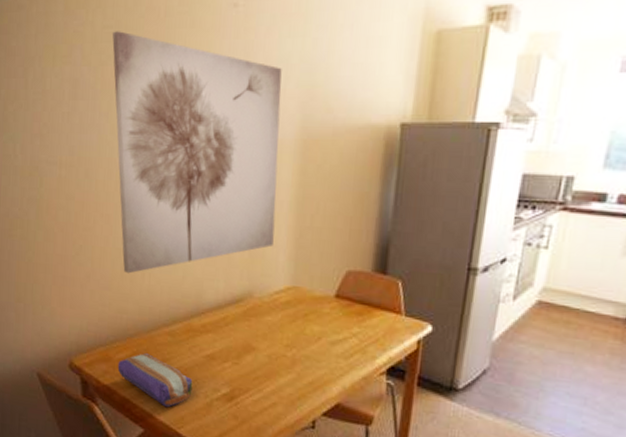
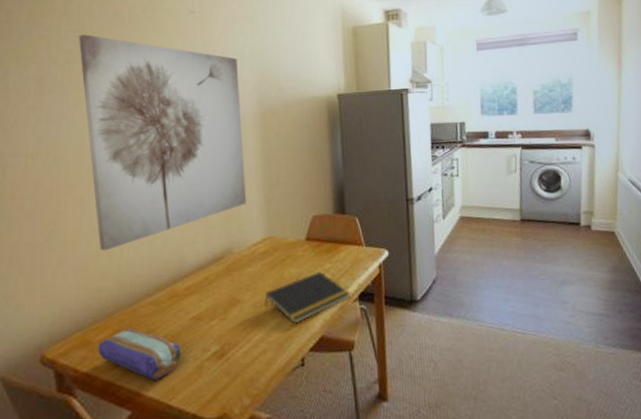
notepad: none [280,334,377,385] -> present [265,271,350,324]

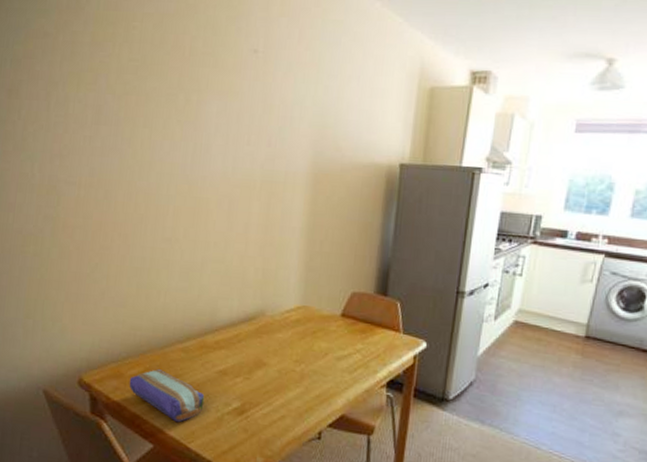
wall art: present [78,34,246,251] -> none [137,65,296,292]
notepad: present [265,271,350,324] -> none [290,350,378,398]

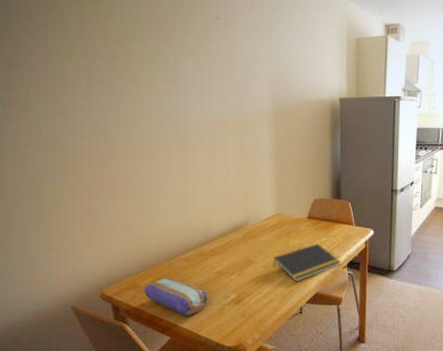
notepad: none [290,350,378,398] -> present [273,243,341,282]

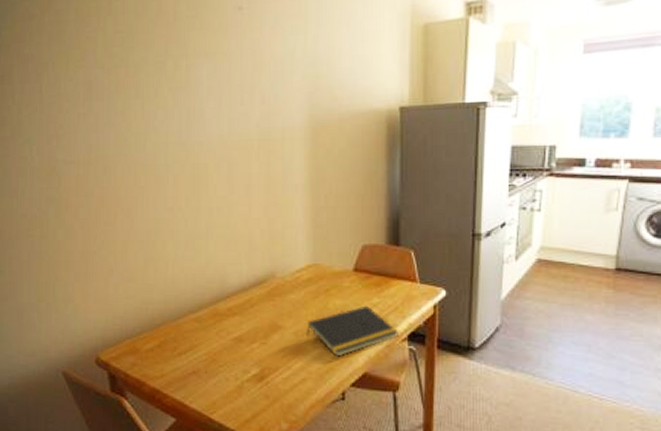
pencil case: present [144,277,208,317] -> none [146,342,223,394]

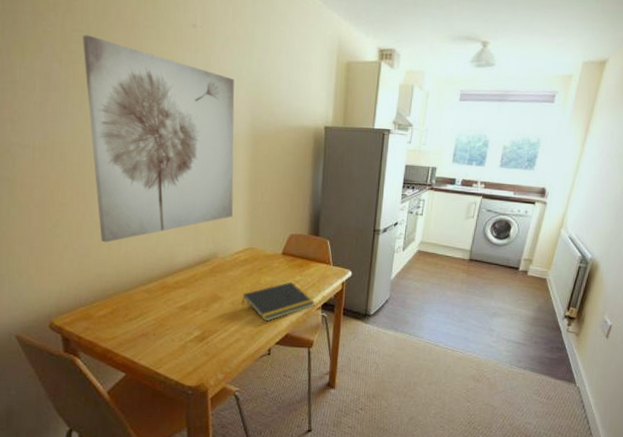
wall art: none [123,35,291,264] -> present [82,35,235,243]

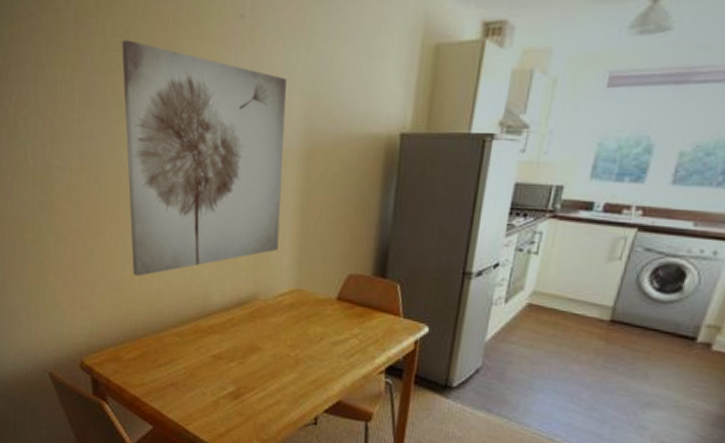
notepad: present [242,281,315,322] -> none [284,335,377,383]

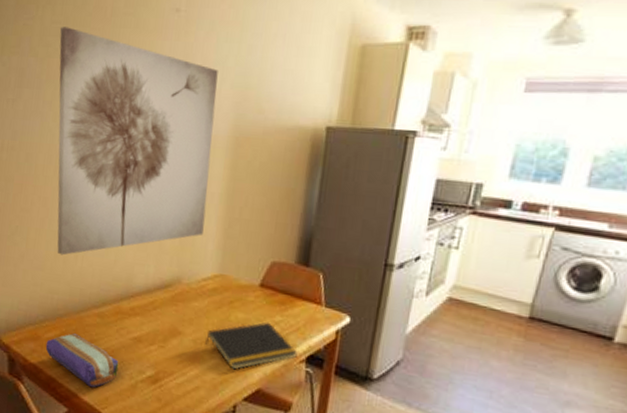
pencil case: none [127,353,200,405] -> present [45,333,119,388]
notepad: none [284,335,377,383] -> present [205,322,297,370]

